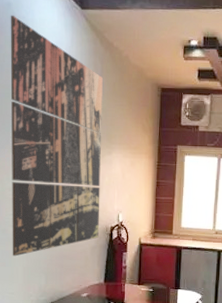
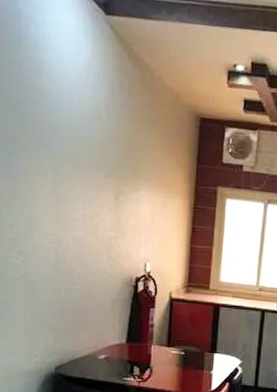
wall art: present [10,15,103,257] -> none [11,12,130,309]

